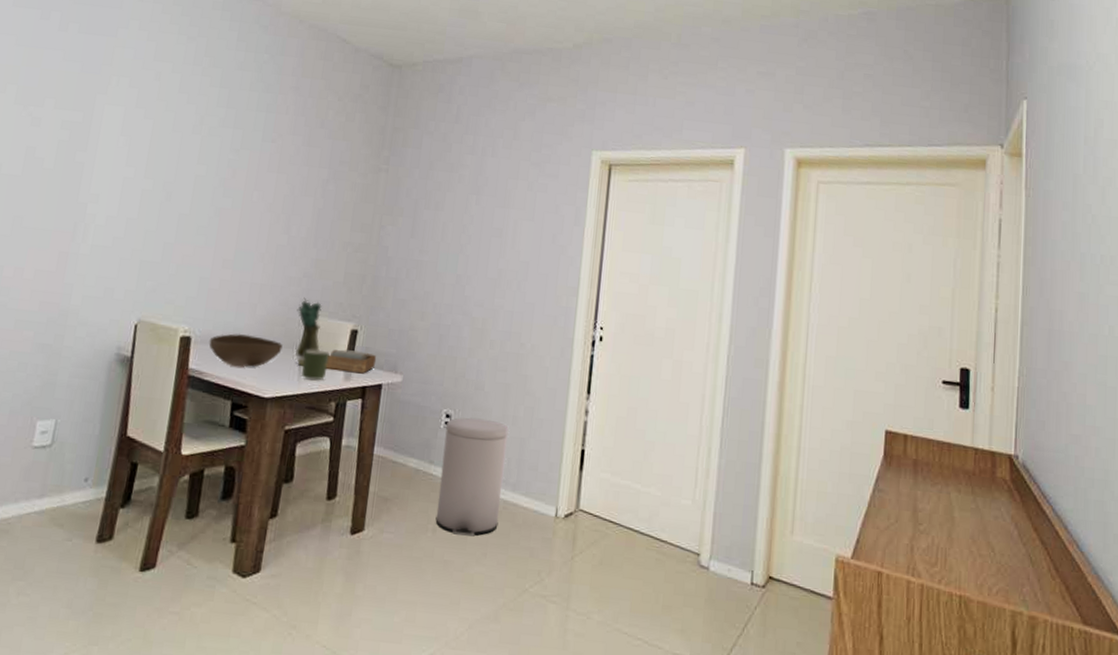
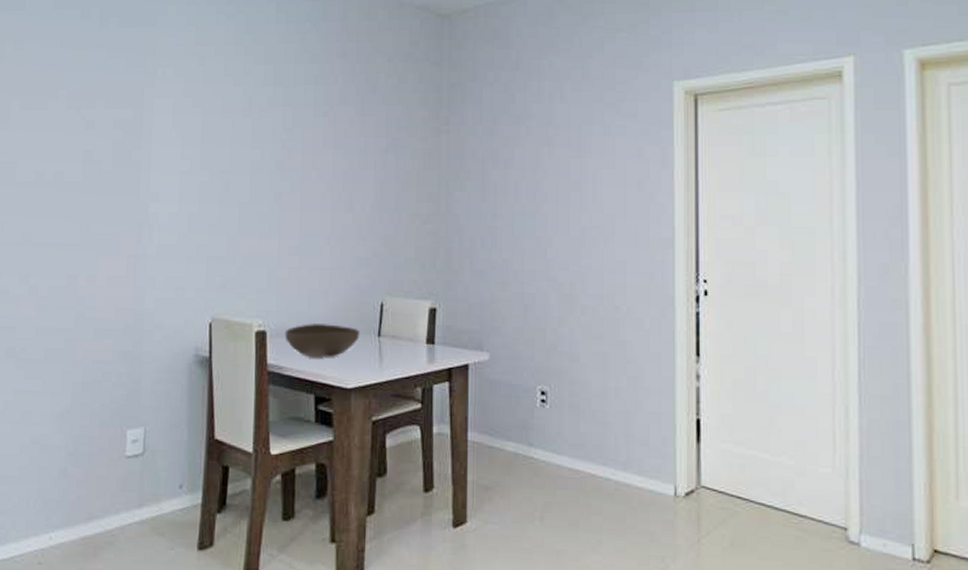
vase: present [295,297,322,366] -> none [370,278,399,352]
mug: present [301,349,330,381] -> none [382,334,409,366]
napkin holder: present [326,349,377,374] -> none [408,330,460,355]
pedal bin: present [435,417,509,538] -> none [542,393,612,524]

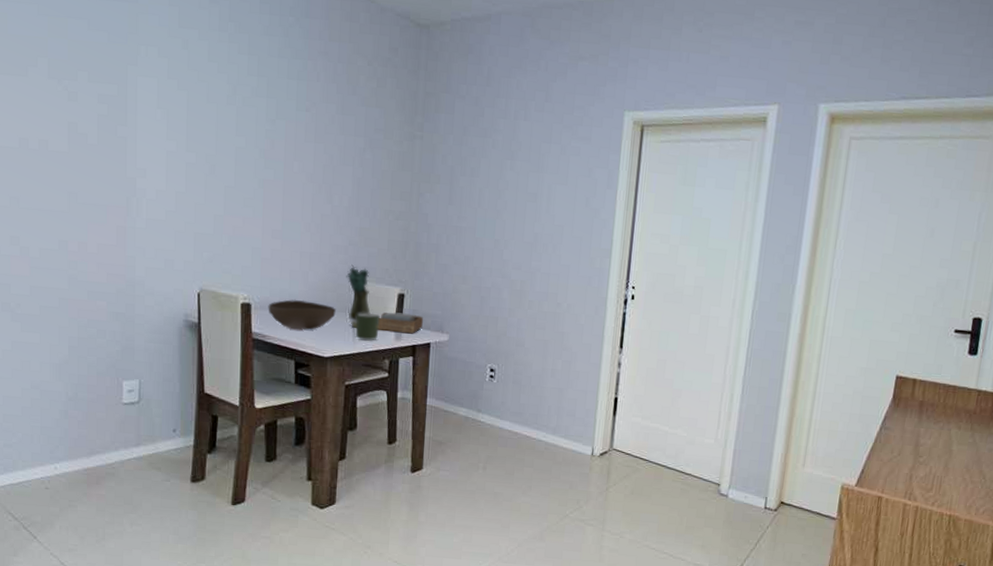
vase: none [370,278,399,352] -> present [346,264,371,328]
mug: none [382,334,409,366] -> present [355,313,380,341]
napkin holder: none [408,330,460,355] -> present [378,312,424,334]

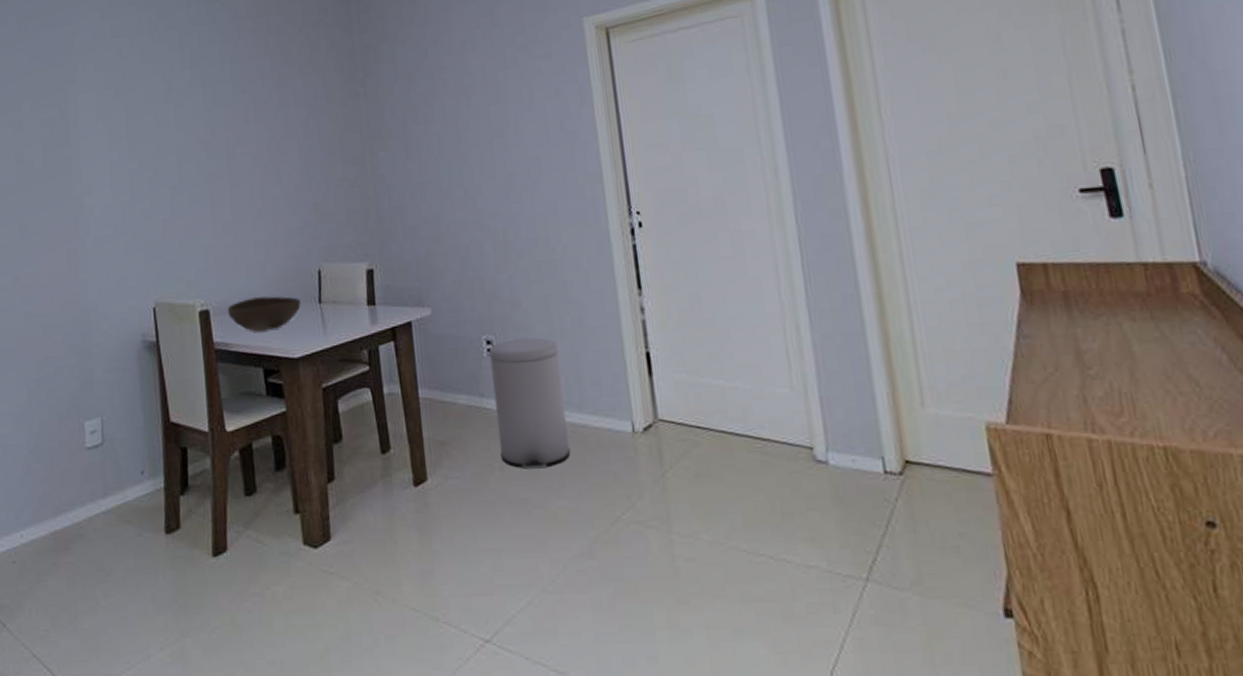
vase: present [346,264,371,328] -> none [306,246,339,318]
mug: present [355,313,380,341] -> none [323,298,351,332]
napkin holder: present [378,312,424,334] -> none [348,290,400,317]
pedal bin: none [485,371,548,474] -> present [489,338,571,471]

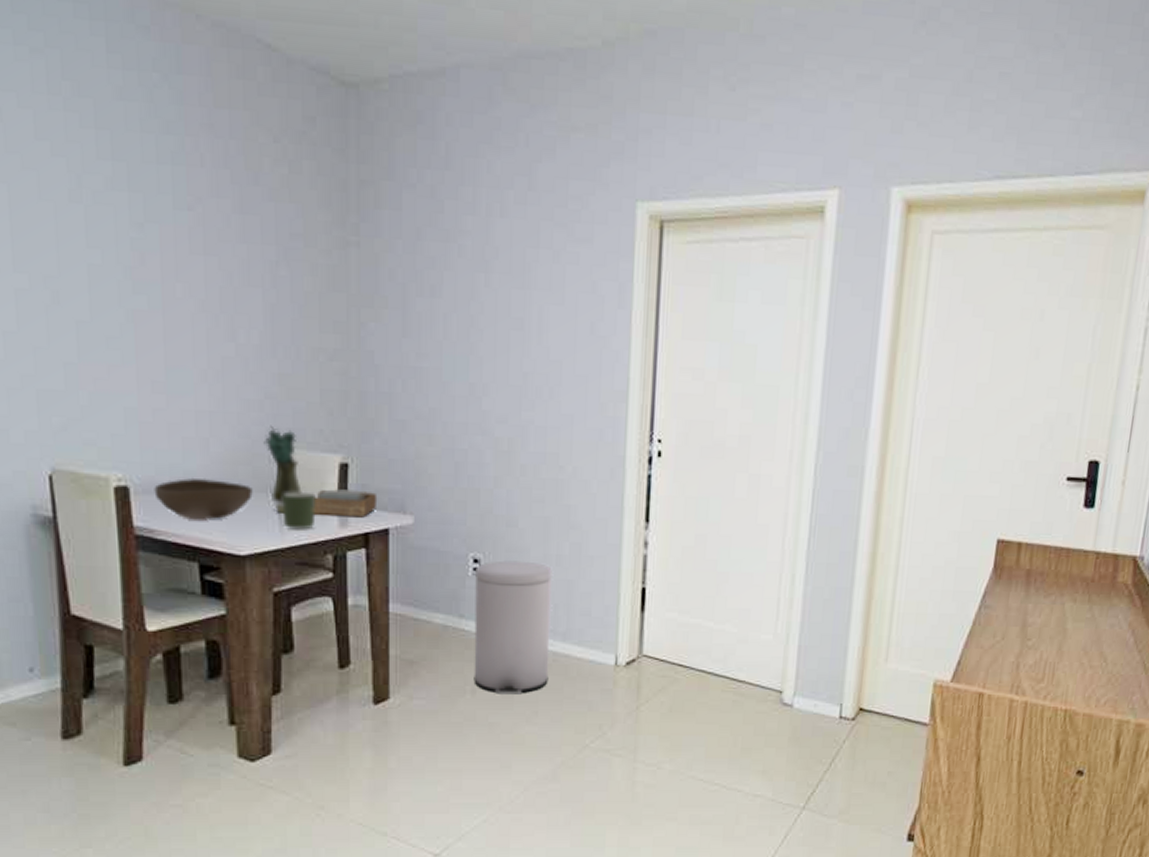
vase: none [306,246,339,318] -> present [263,425,302,513]
mug: none [323,298,351,332] -> present [282,492,316,530]
napkin holder: none [348,290,400,317] -> present [314,489,378,518]

